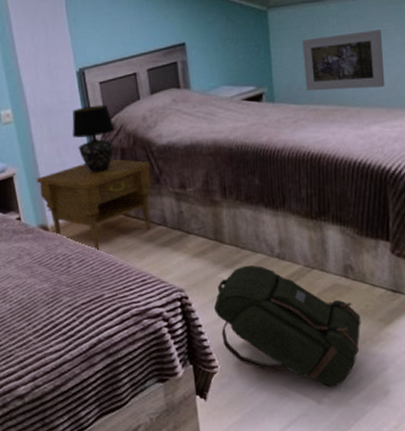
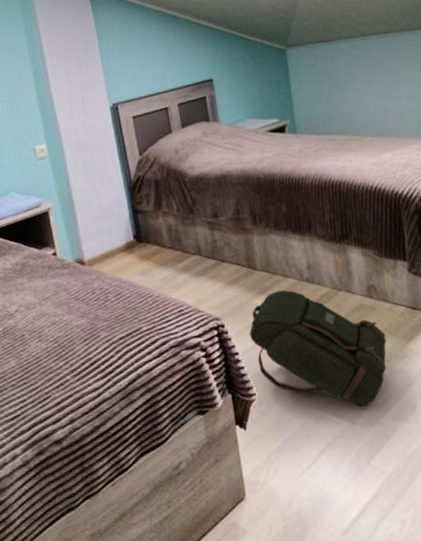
nightstand: present [37,159,153,251] -> none [72,191,187,284]
table lamp: present [72,104,115,173] -> none [107,138,148,206]
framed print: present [302,30,385,92] -> none [318,67,393,123]

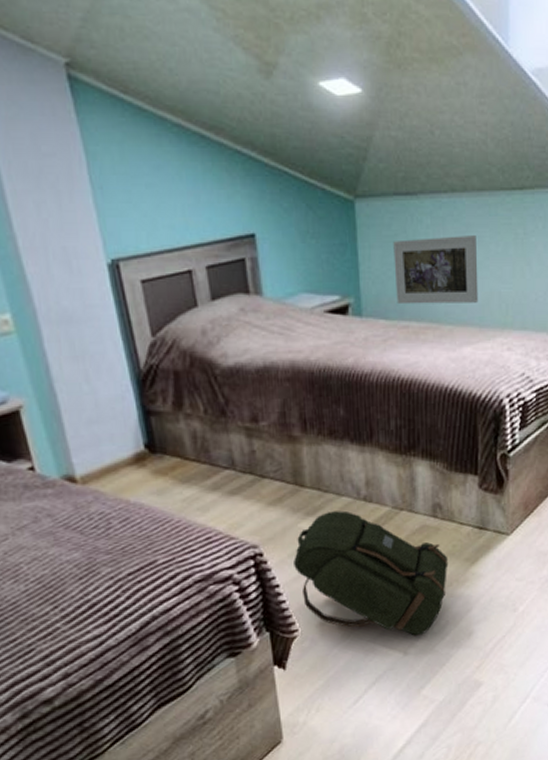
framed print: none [318,67,393,123] -> present [393,236,479,305]

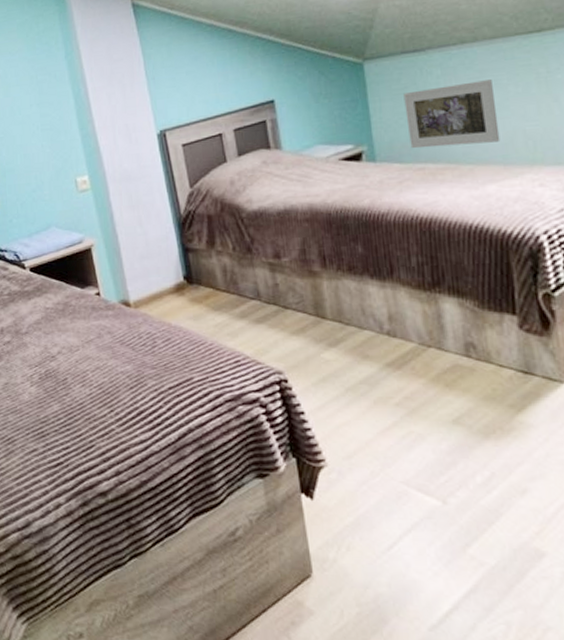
backpack: present [294,510,449,636] -> none [318,344,489,485]

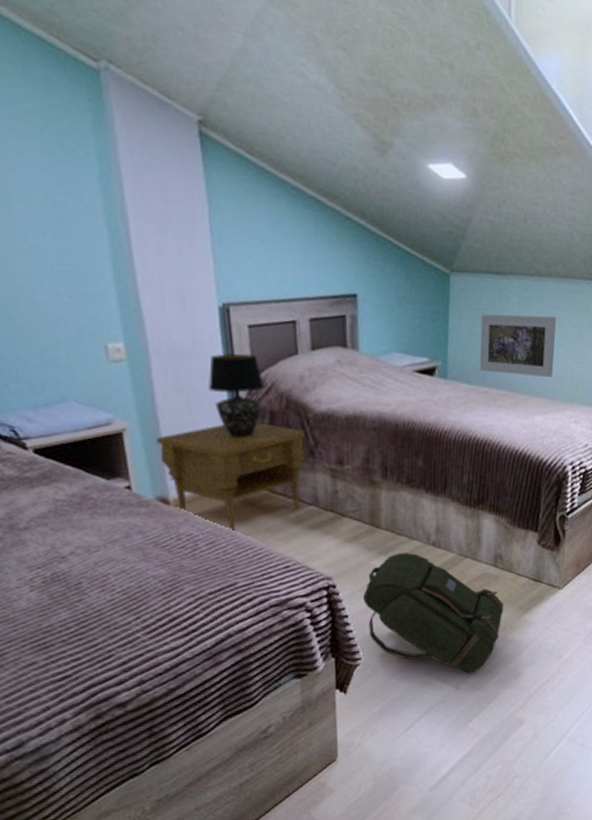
nightstand: none [117,227,244,329] -> present [157,423,307,532]
table lamp: none [154,168,200,243] -> present [209,353,264,438]
backpack: none [318,344,489,485] -> present [363,553,504,673]

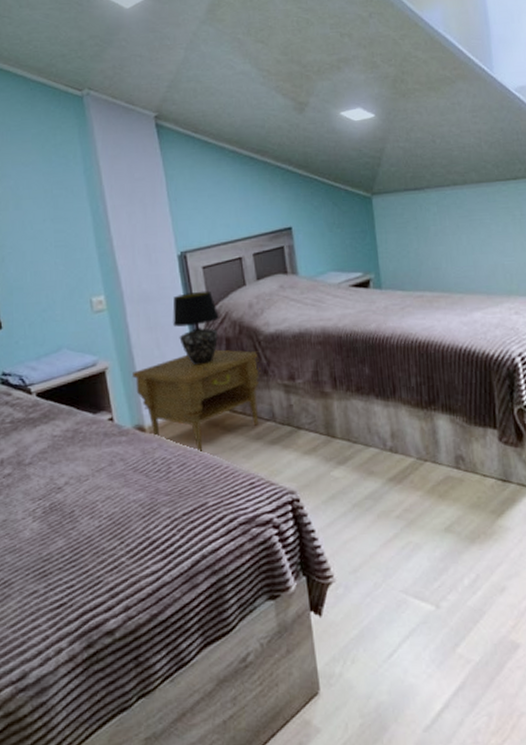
backpack: present [363,553,504,673] -> none [327,460,475,589]
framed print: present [479,314,556,377] -> none [406,219,485,278]

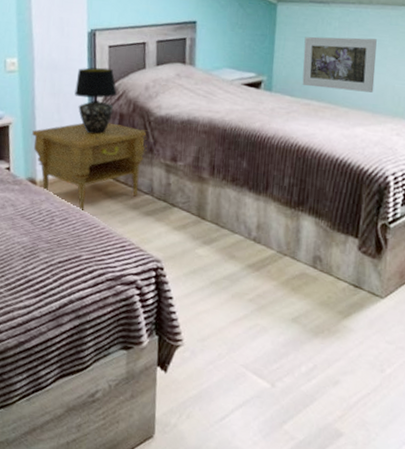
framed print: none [406,219,485,278] -> present [302,36,377,93]

